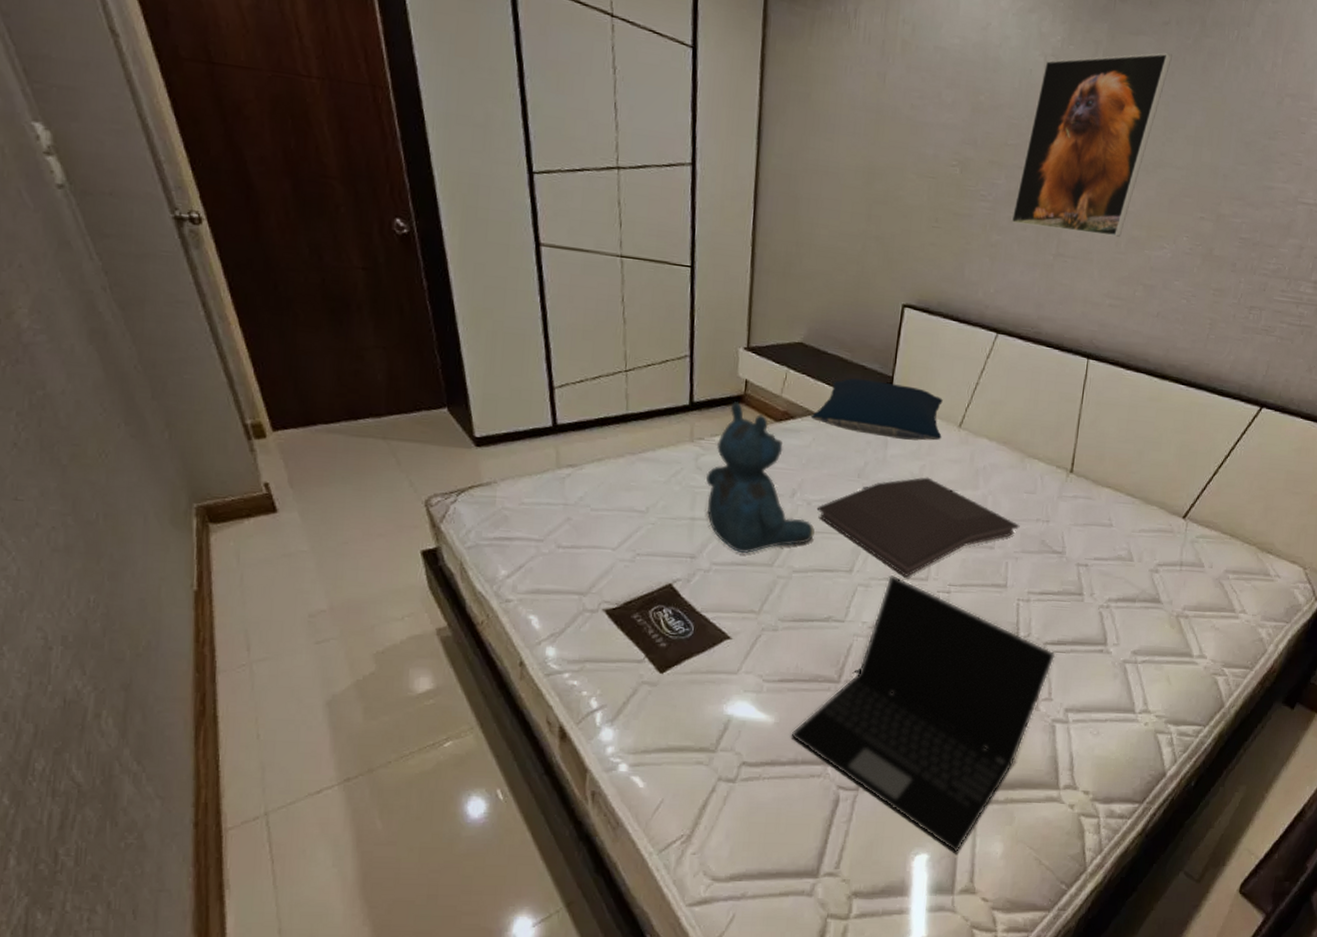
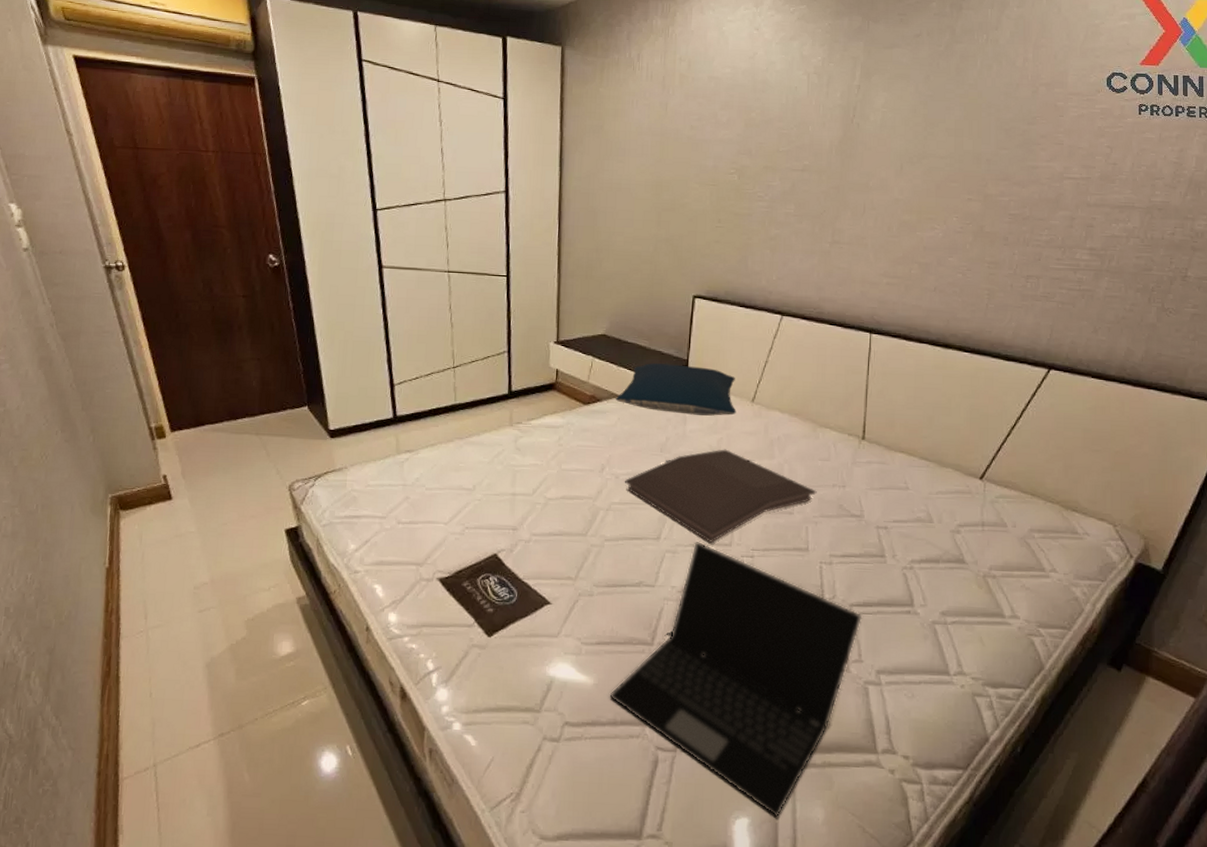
teddy bear: present [706,401,815,553] -> none [525,389,623,524]
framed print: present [1011,52,1172,237] -> none [788,60,926,222]

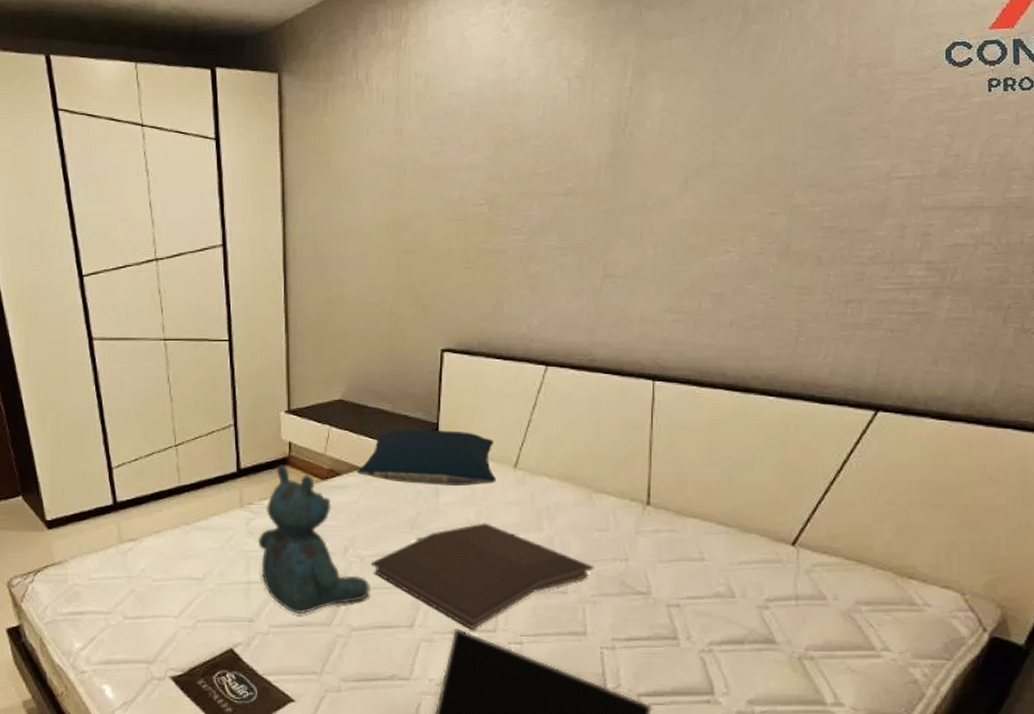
teddy bear: none [525,389,623,524] -> present [259,464,370,613]

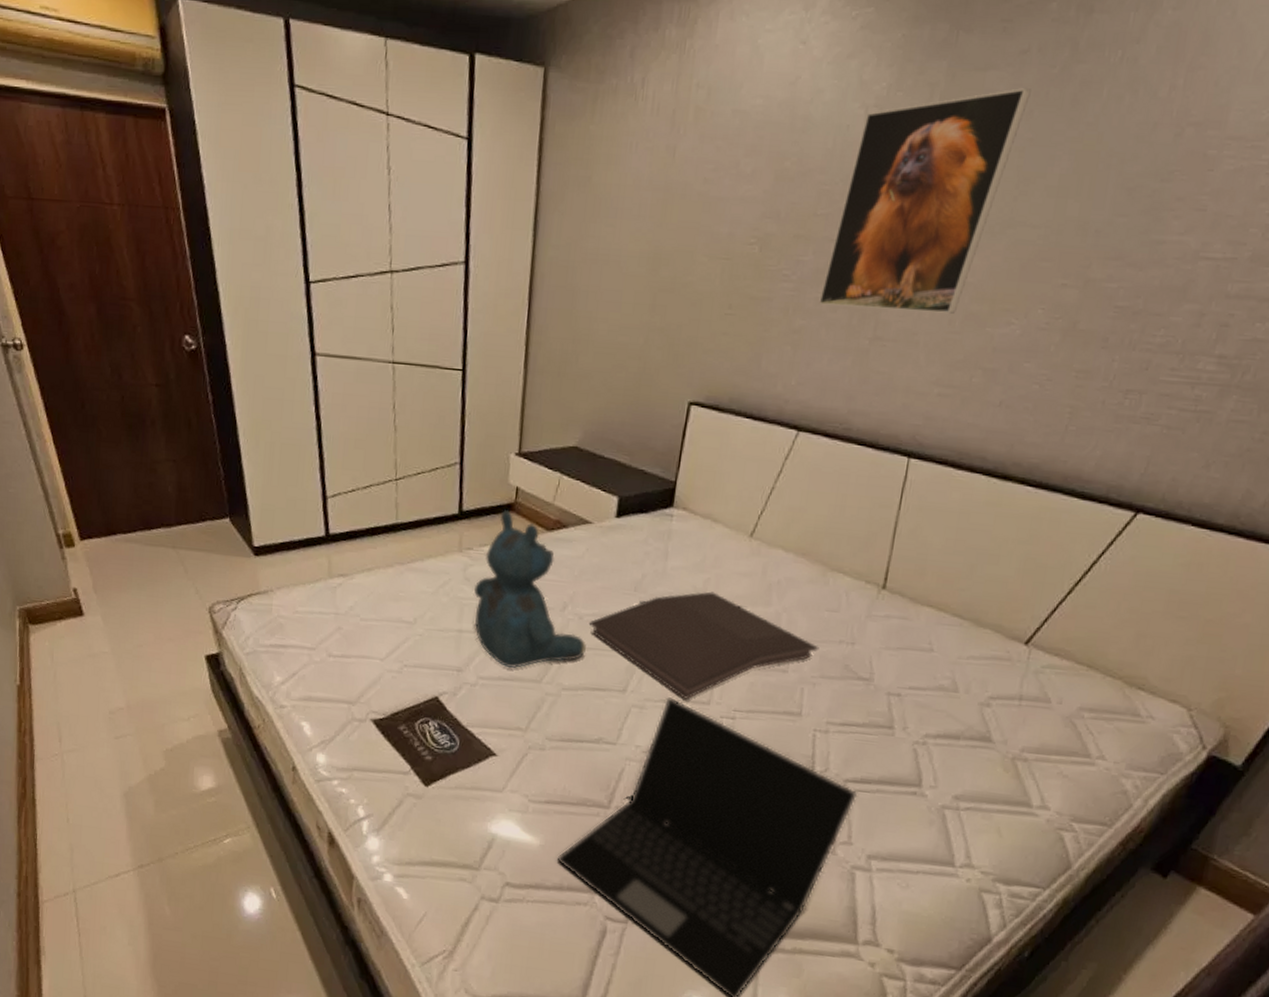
pillow: present [356,429,497,486] -> none [584,484,732,552]
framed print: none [549,49,714,251] -> present [818,87,1031,314]

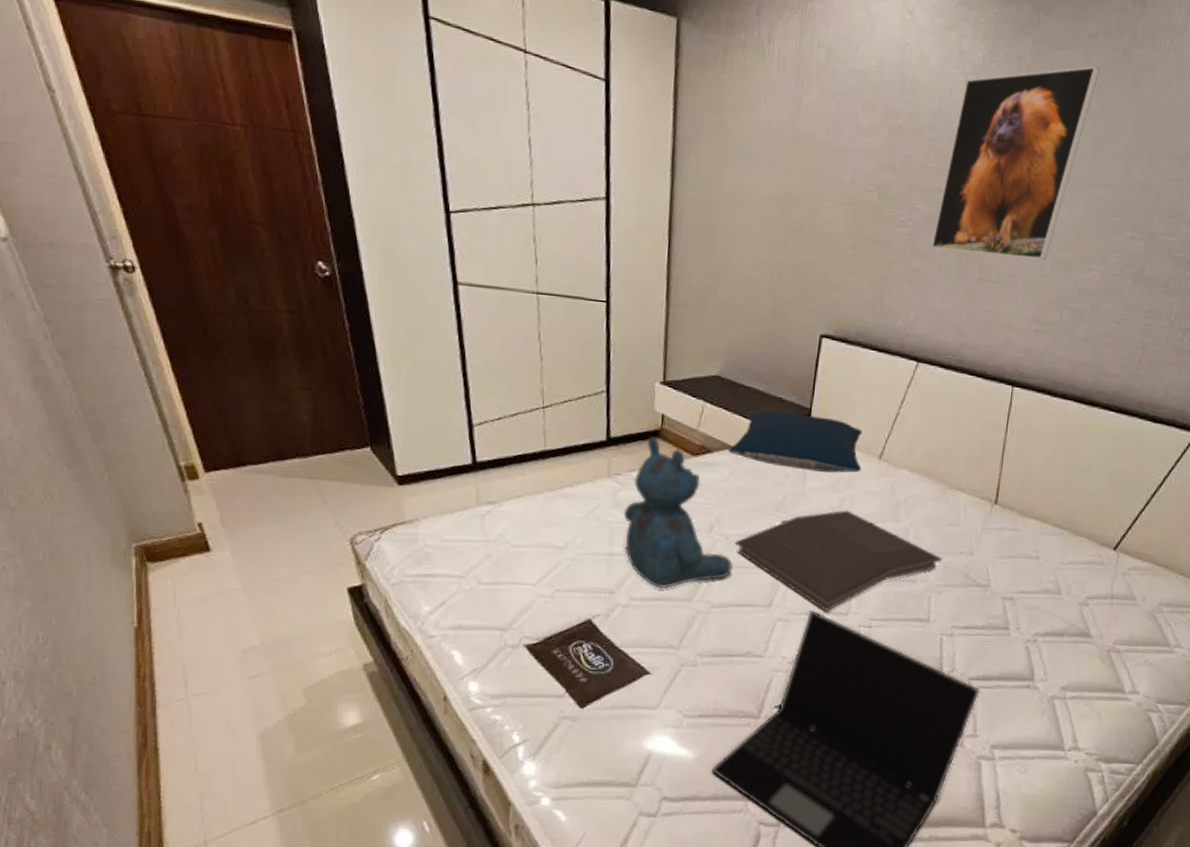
pillow: none [584,484,732,552] -> present [728,411,862,473]

